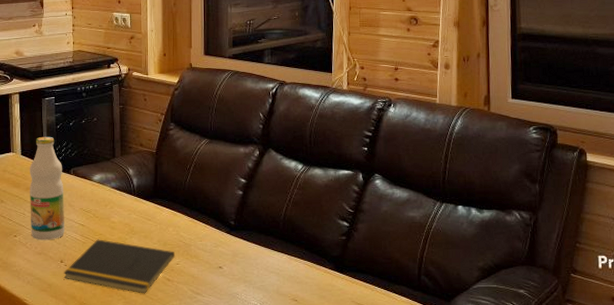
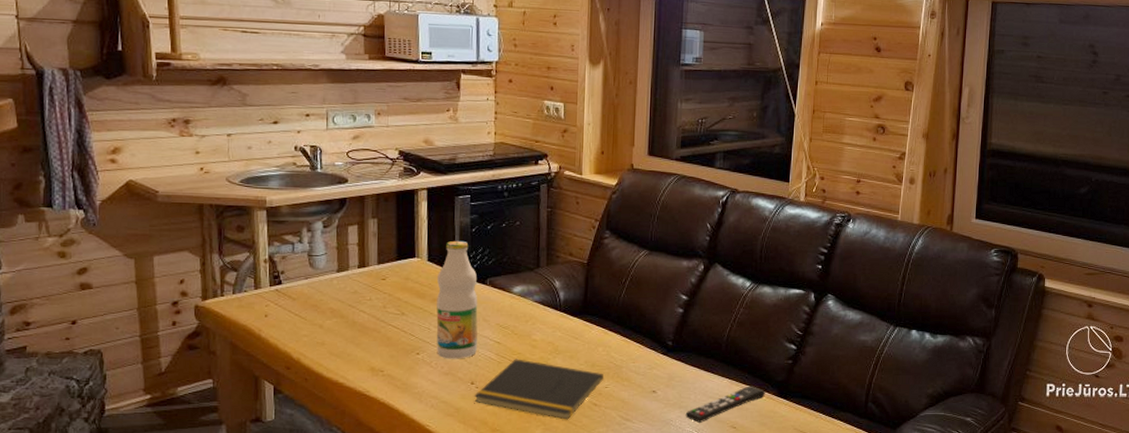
remote control: none [250,261,323,296] -> present [685,386,766,423]

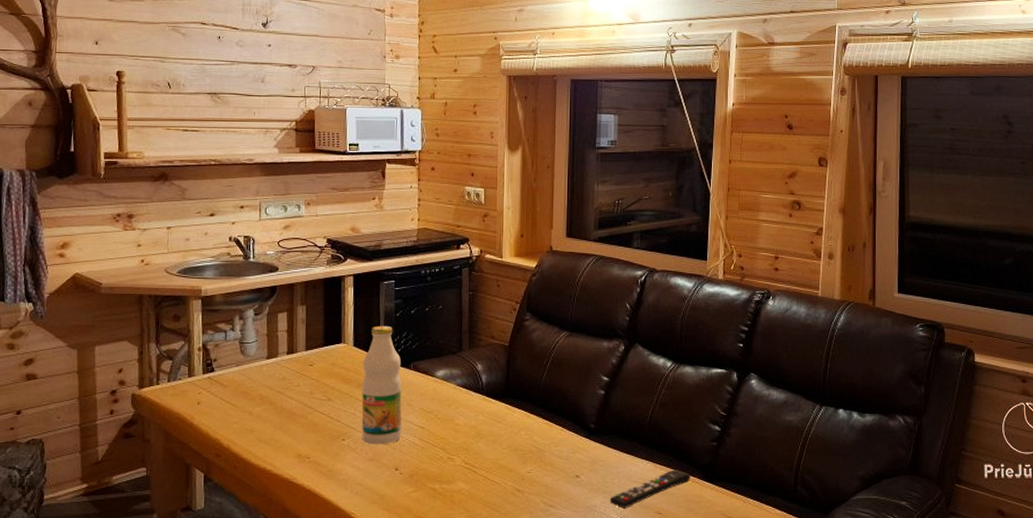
notepad: present [474,359,604,420] -> none [398,444,527,507]

